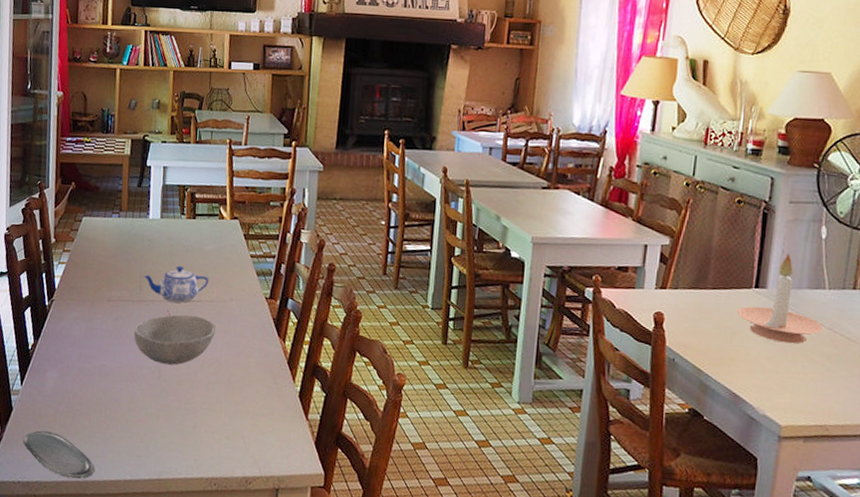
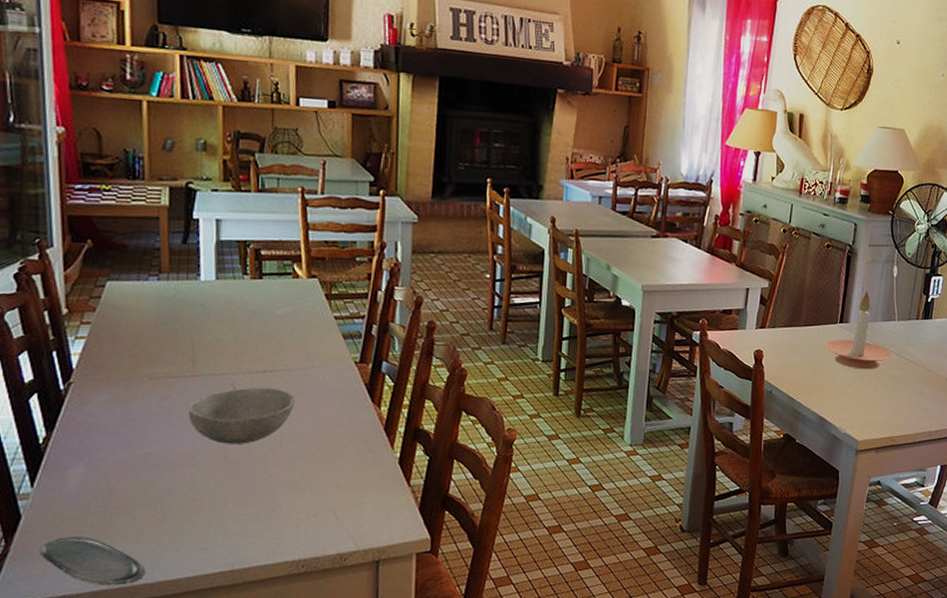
teapot: present [142,265,209,303] -> none [196,333,284,374]

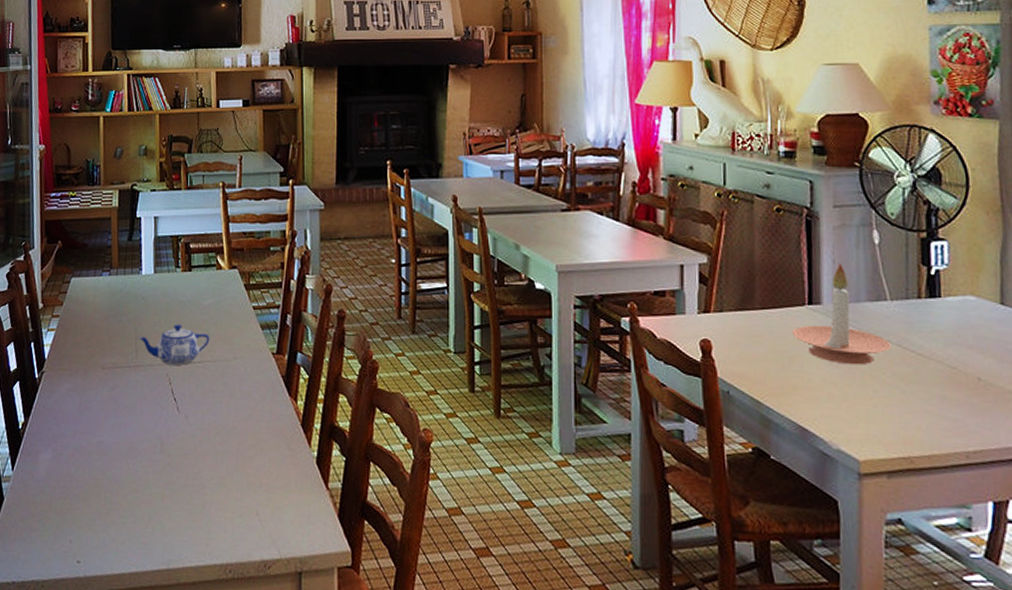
oval tray: present [39,537,145,586] -> none [16,521,96,575]
bowl: present [189,387,295,444] -> none [132,378,220,436]
teapot: none [196,333,284,374] -> present [138,324,210,365]

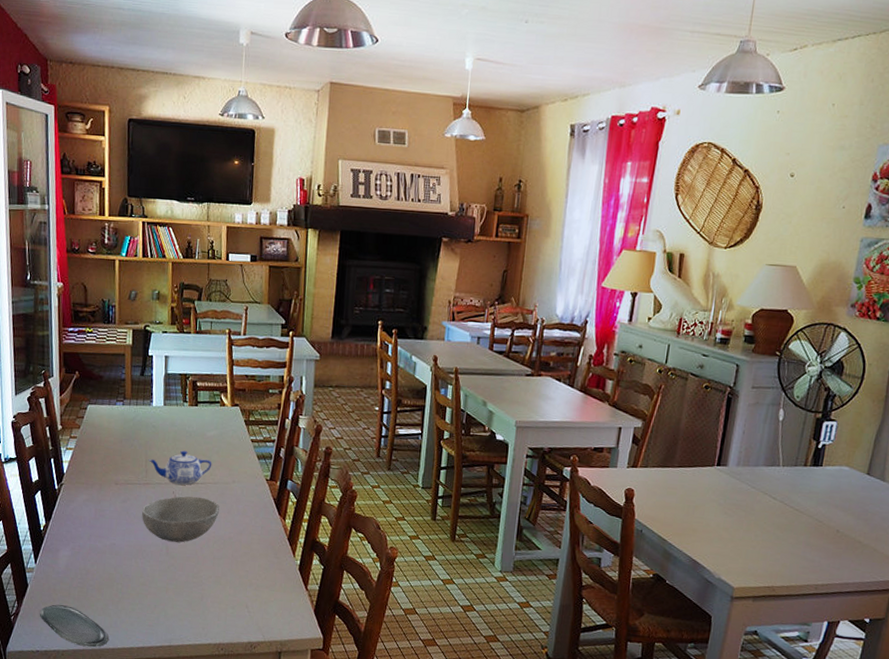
oval tray: none [16,521,96,575] -> present [39,604,109,647]
bowl: none [132,378,220,436] -> present [142,496,219,543]
candle holder: present [792,262,891,365] -> none [700,434,776,516]

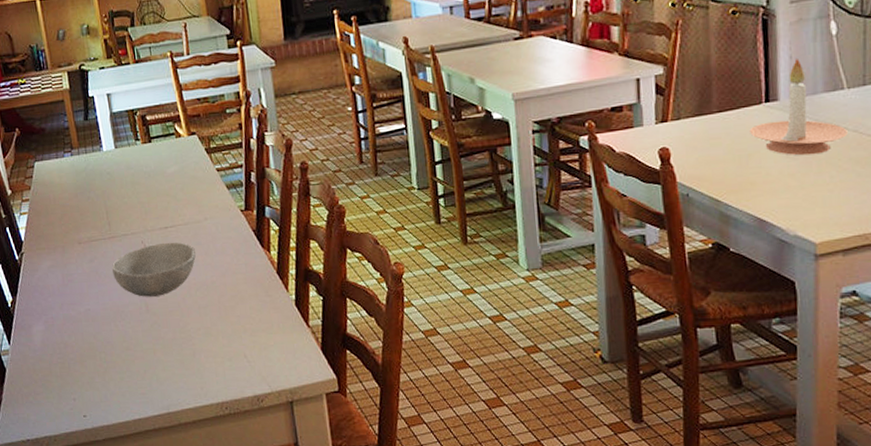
oval tray: present [39,604,109,647] -> none [22,385,101,428]
teapot: present [148,450,212,485] -> none [109,193,179,233]
candle holder: none [700,434,776,516] -> present [749,58,848,156]

